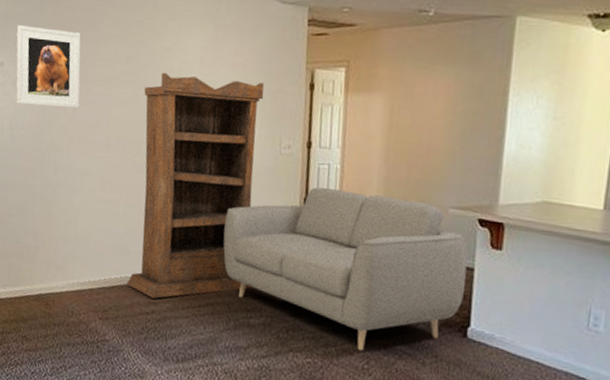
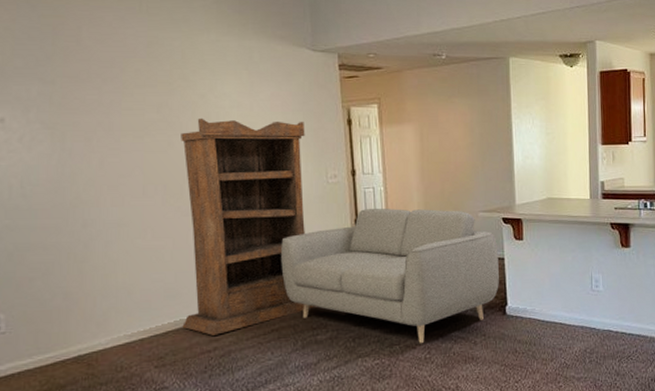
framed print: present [16,25,81,109] -> none [17,79,107,160]

